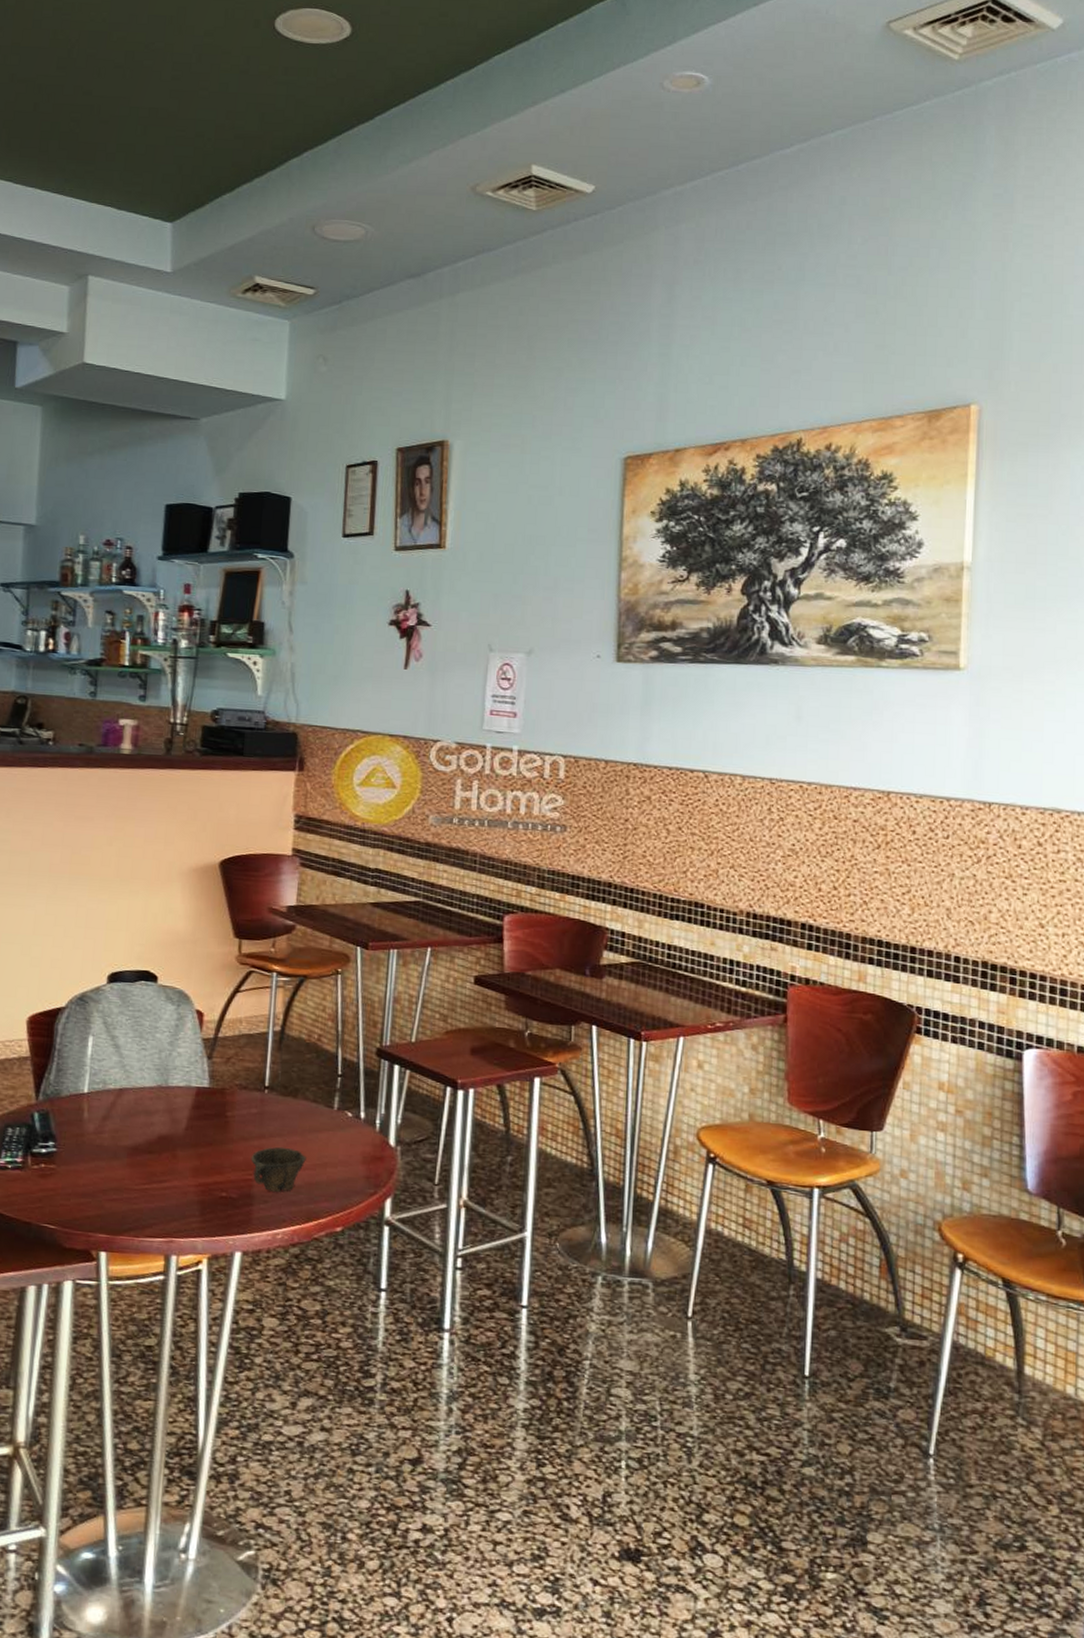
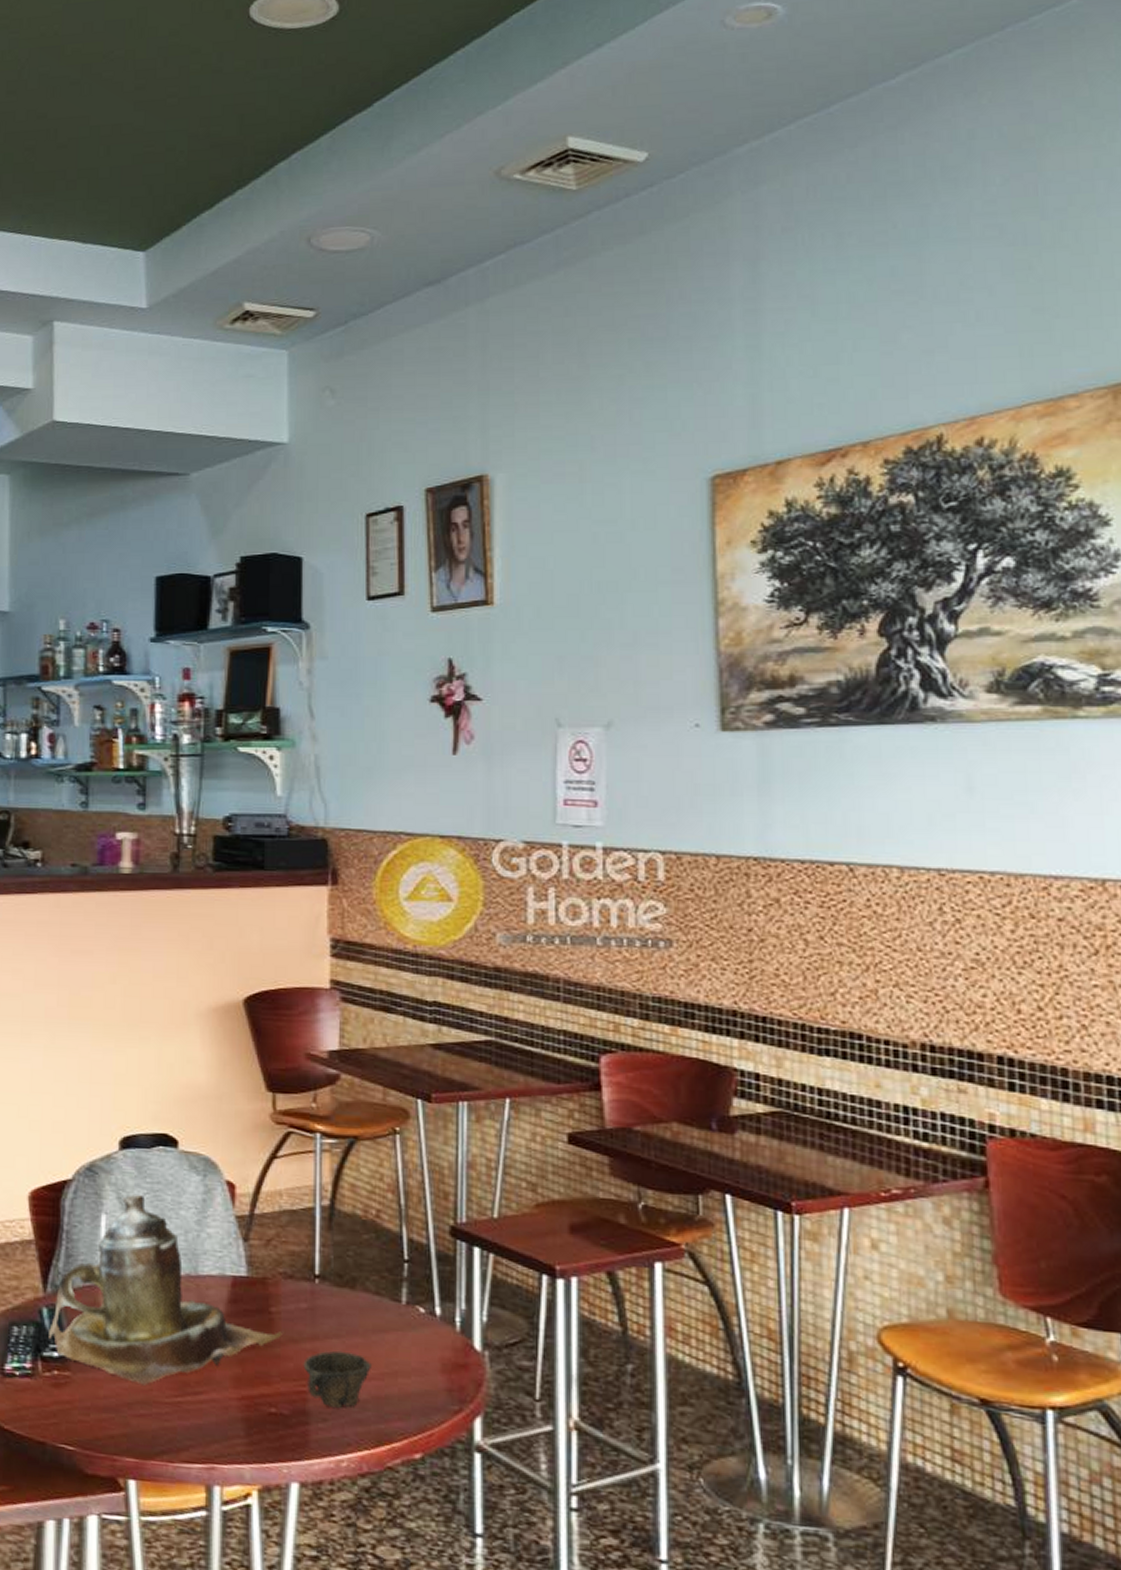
teapot: none [38,1020,237,1176] -> present [49,1195,284,1385]

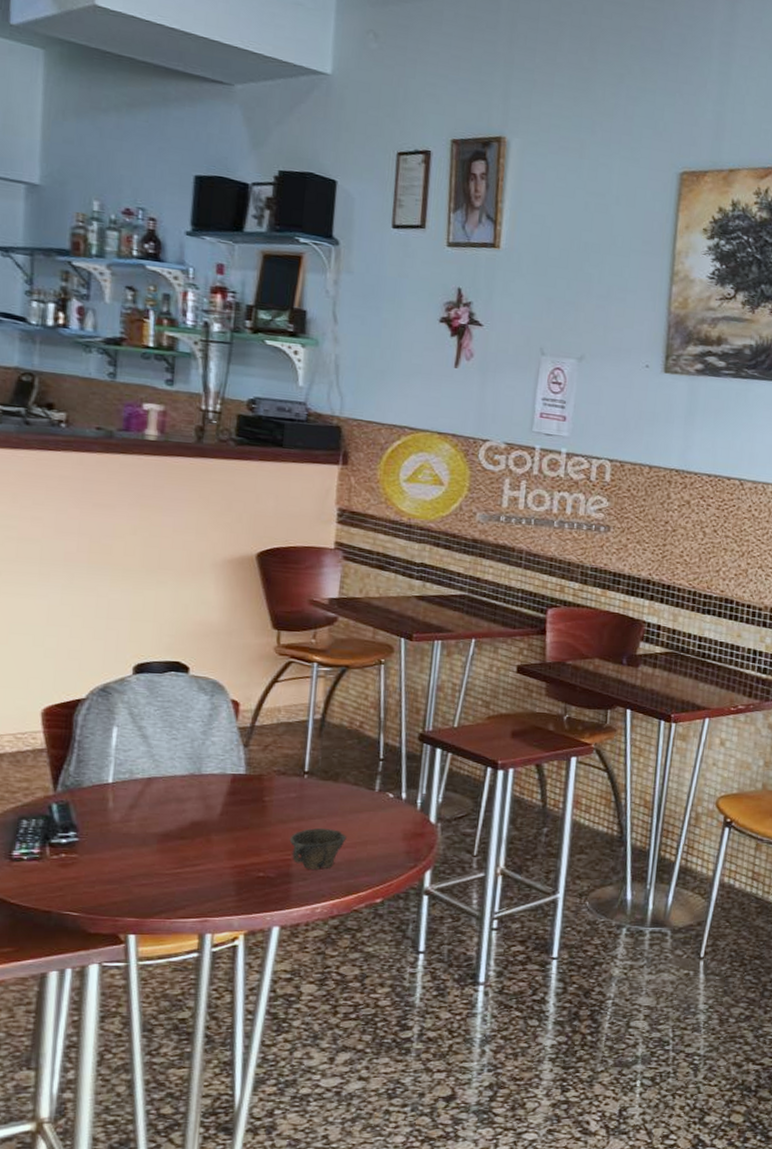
teapot: present [49,1195,284,1385] -> none [57,711,275,862]

